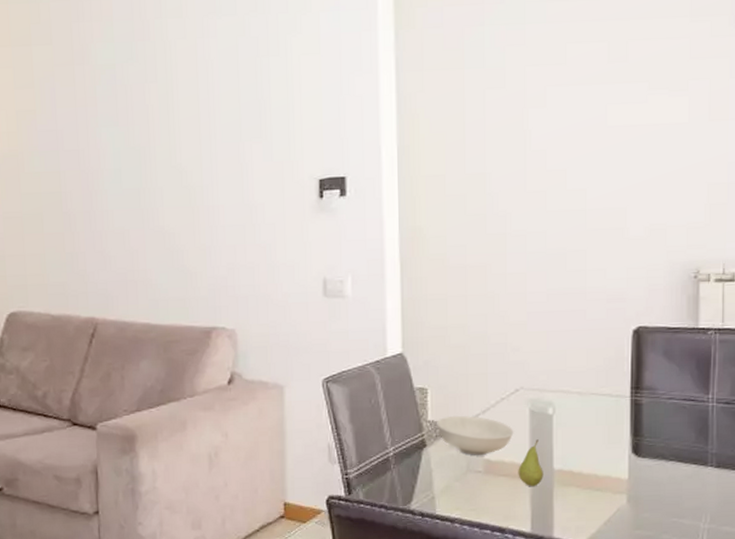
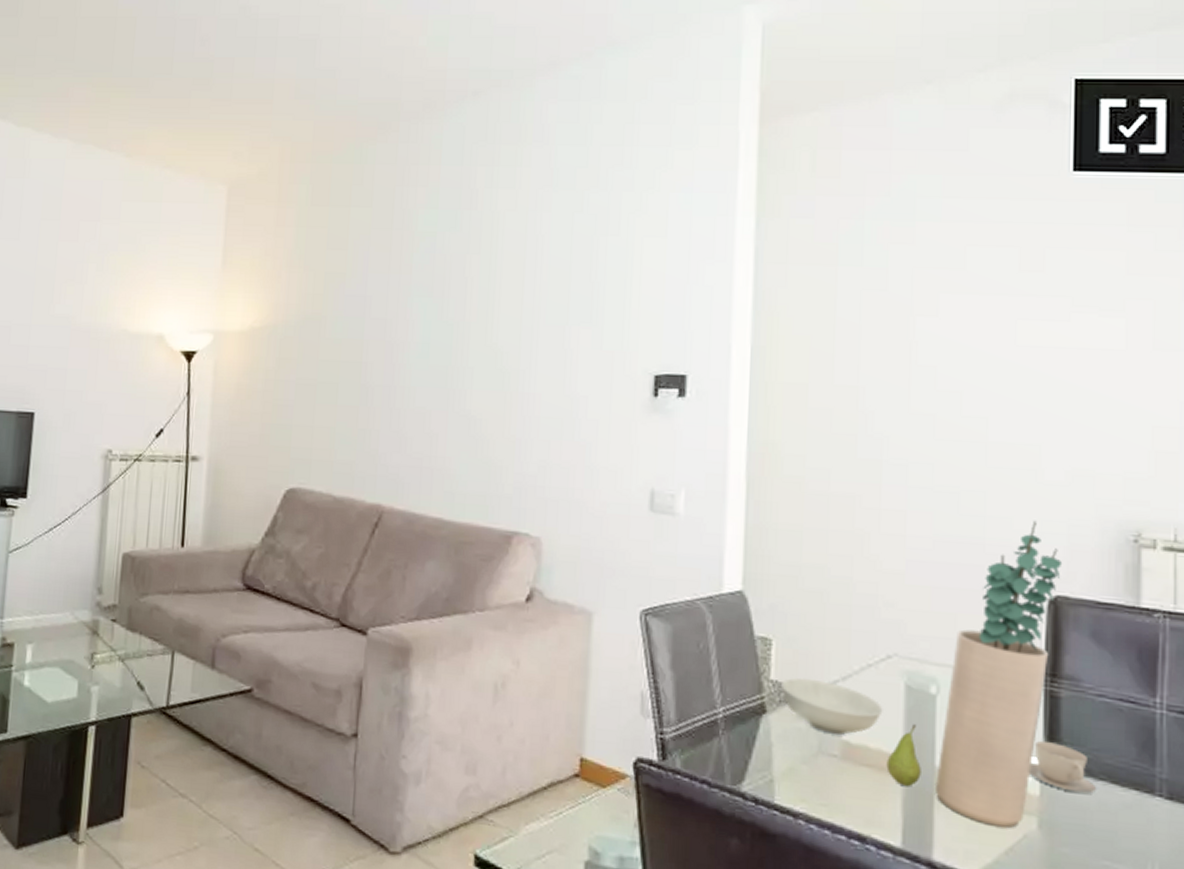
vase: none [554,269,642,506] -> present [936,520,1061,828]
teacup: none [620,438,667,472] -> present [1028,741,1096,793]

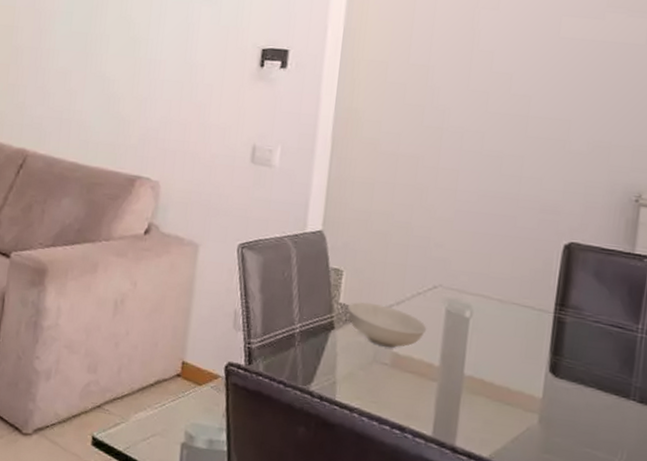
fruit: present [886,724,921,787] -> none [425,341,453,390]
vase: present [936,520,1061,828] -> none [462,181,577,422]
teacup: present [1028,741,1096,793] -> none [535,356,586,397]

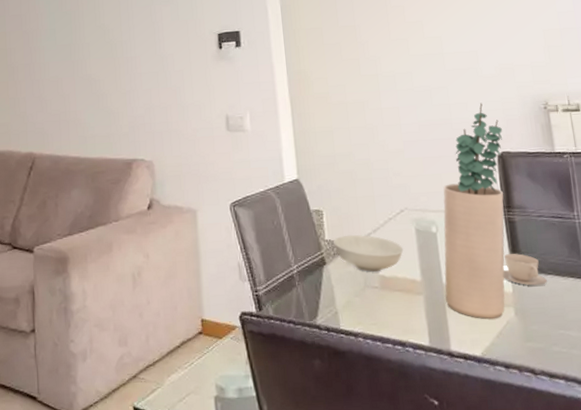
vase: none [462,181,577,422] -> present [443,102,505,319]
teacup: none [535,356,586,397] -> present [503,253,547,286]

